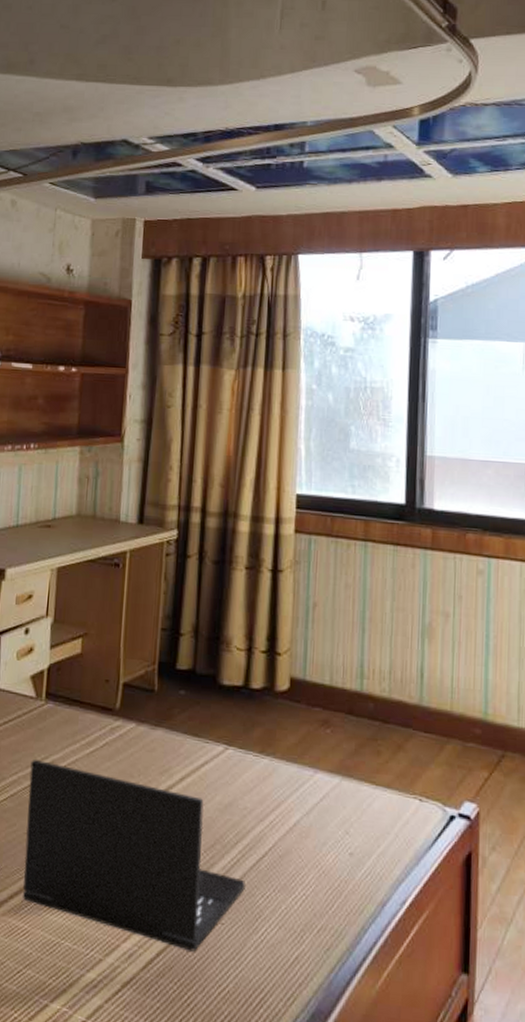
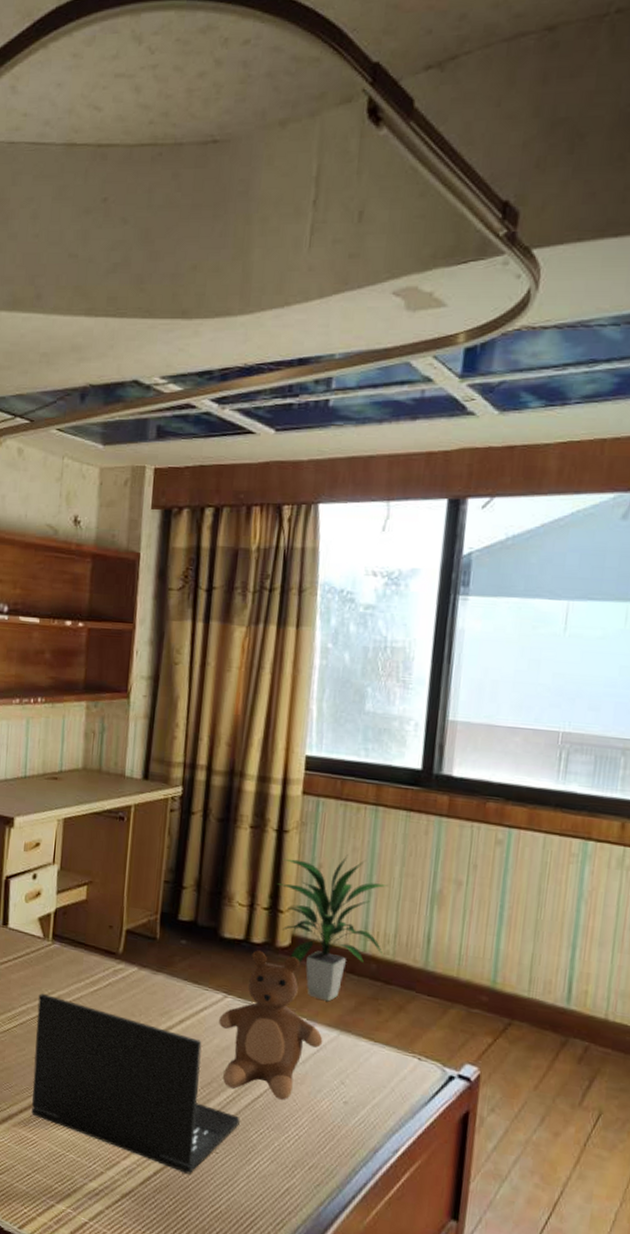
teddy bear: none [220,696,326,857] -> present [219,950,323,1100]
indoor plant: none [274,592,380,746] -> present [277,855,388,1002]

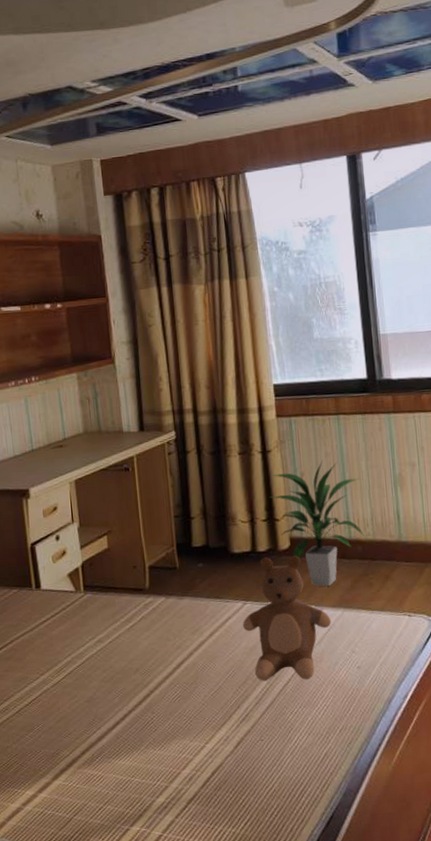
laptop: present [31,993,240,1175] -> none [80,641,276,766]

